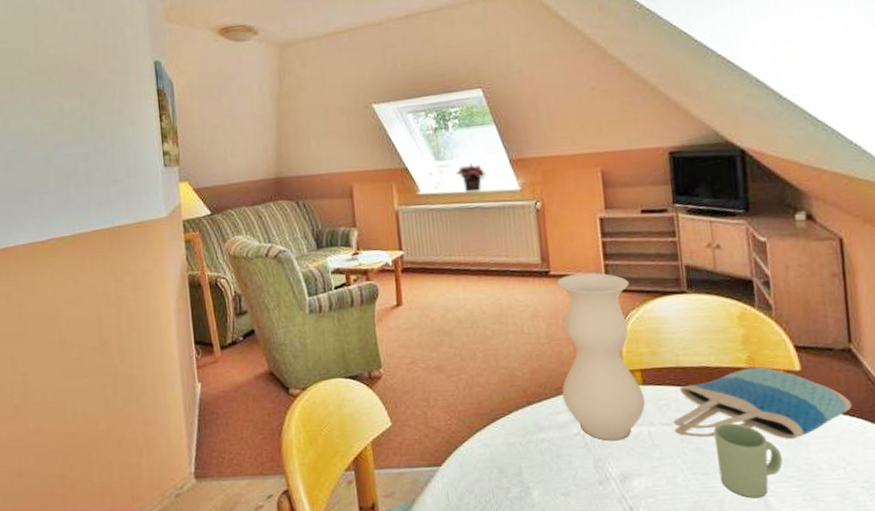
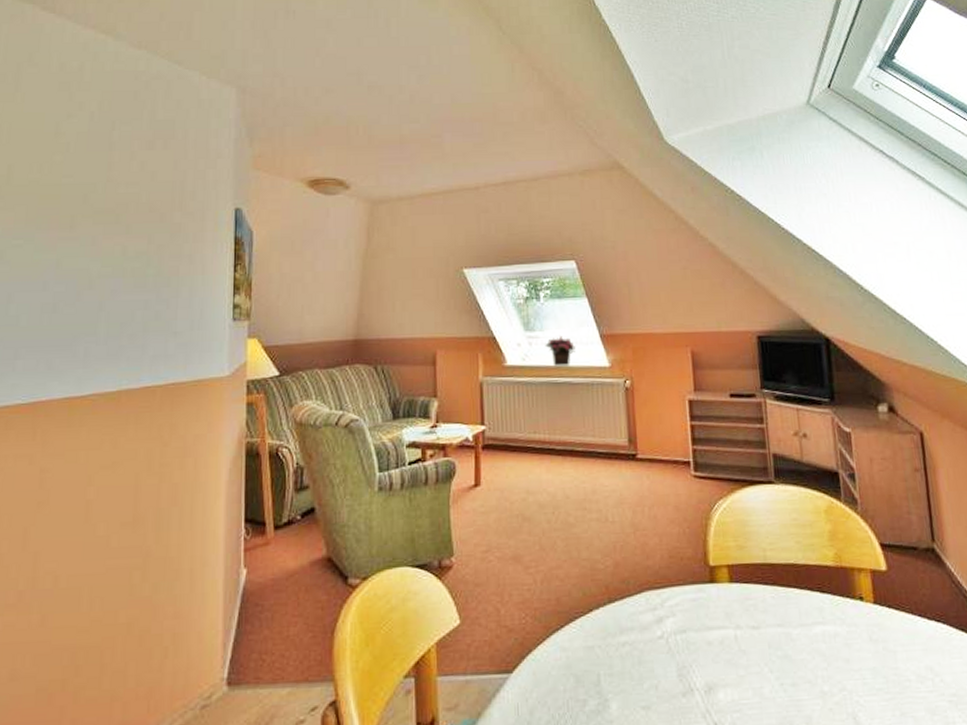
vase: present [557,272,645,441] -> none [644,457,732,646]
tote bag: present [673,367,852,440] -> none [760,565,938,647]
mug: present [713,423,783,499] -> none [801,627,871,714]

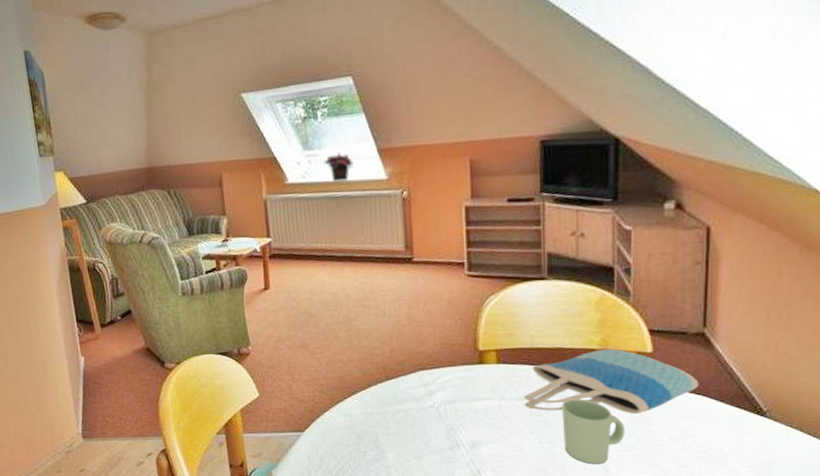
tote bag: none [760,565,938,647] -> present [524,348,699,415]
mug: none [801,627,871,714] -> present [562,399,625,465]

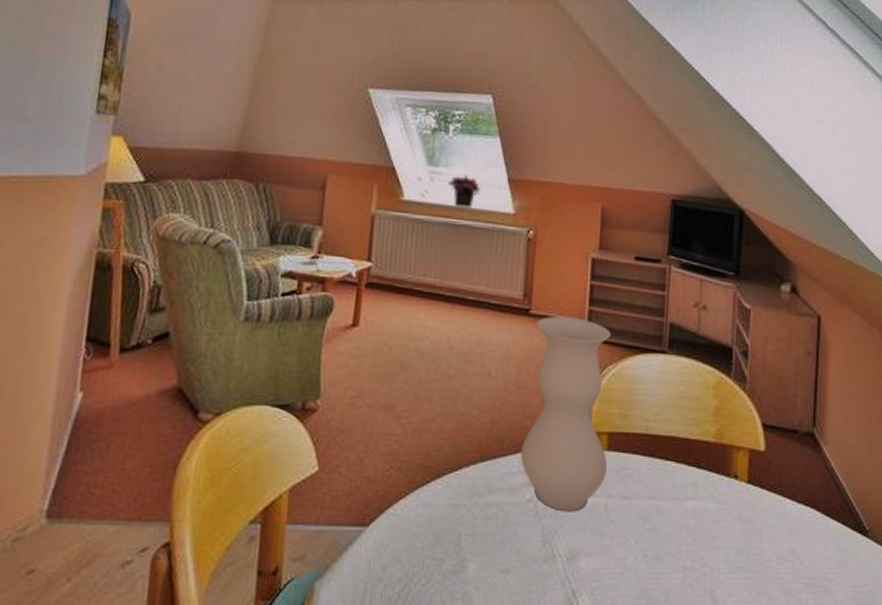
vase: none [419,259,498,413] -> present [520,316,611,512]
tote bag: present [524,348,699,415] -> none [632,442,808,526]
mug: present [562,399,625,465] -> none [671,502,735,589]

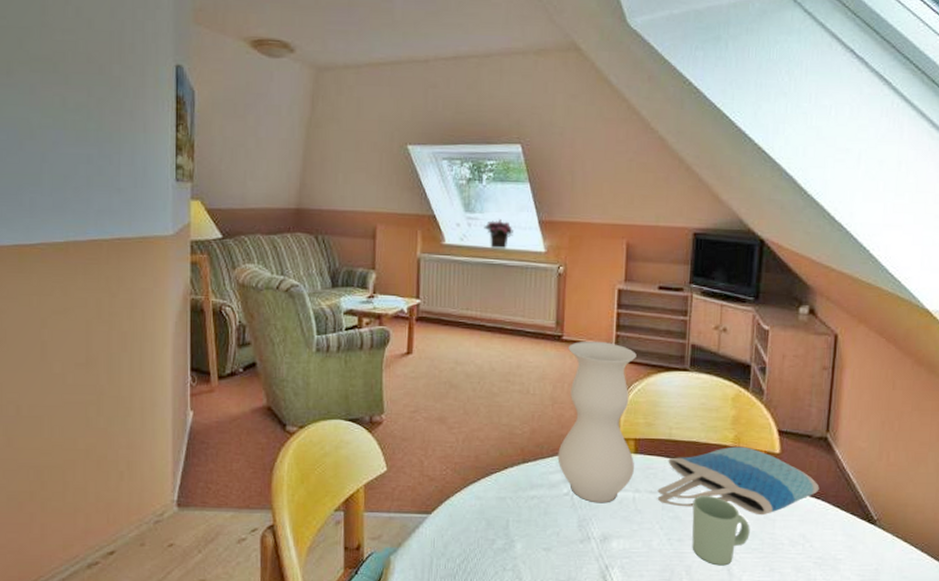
tote bag: none [632,442,808,526] -> present [657,446,820,516]
mug: none [671,502,735,589] -> present [692,496,750,566]

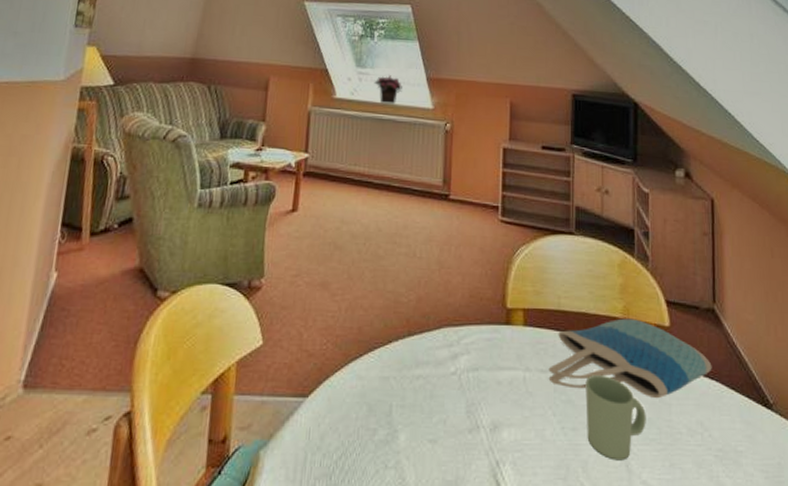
vase: present [557,341,637,504] -> none [444,200,524,385]

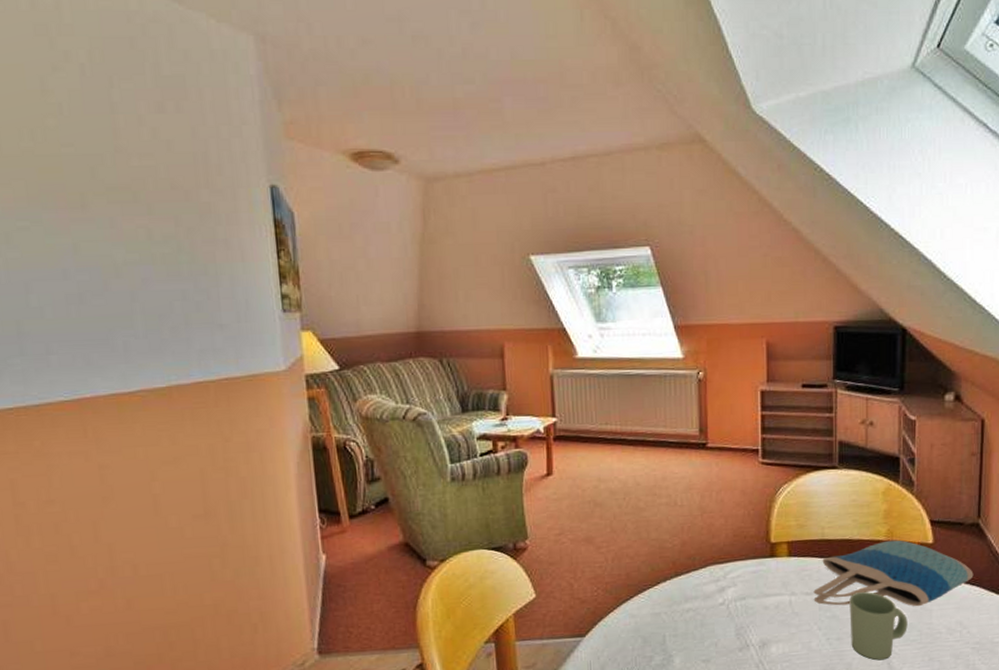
potted flower: present [374,74,402,105] -> none [617,326,648,359]

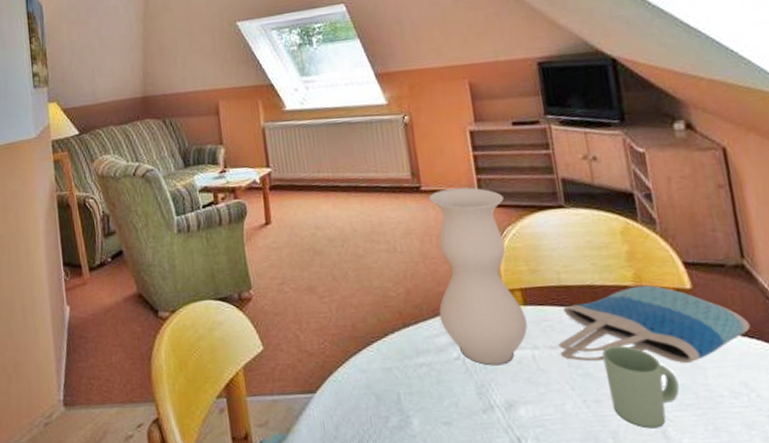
vase: none [710,446,788,610] -> present [429,187,527,366]

